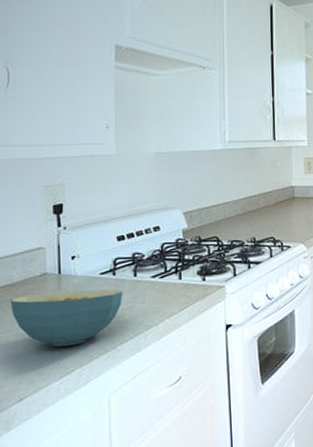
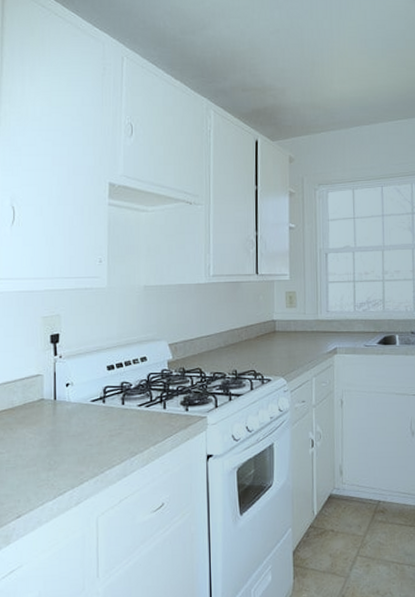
cereal bowl: present [10,289,123,347] -> none [11,415,112,469]

